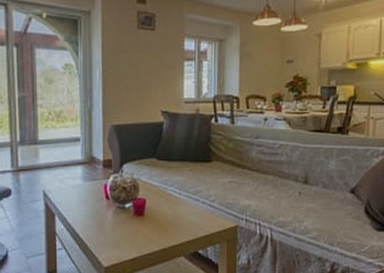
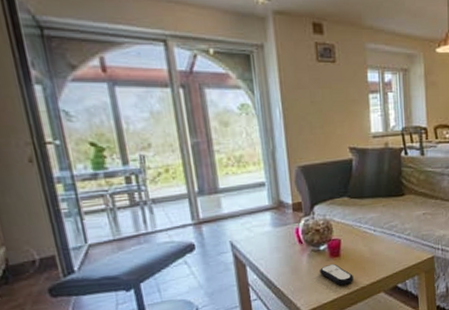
remote control: none [122,222,155,245] -> present [319,263,353,286]

